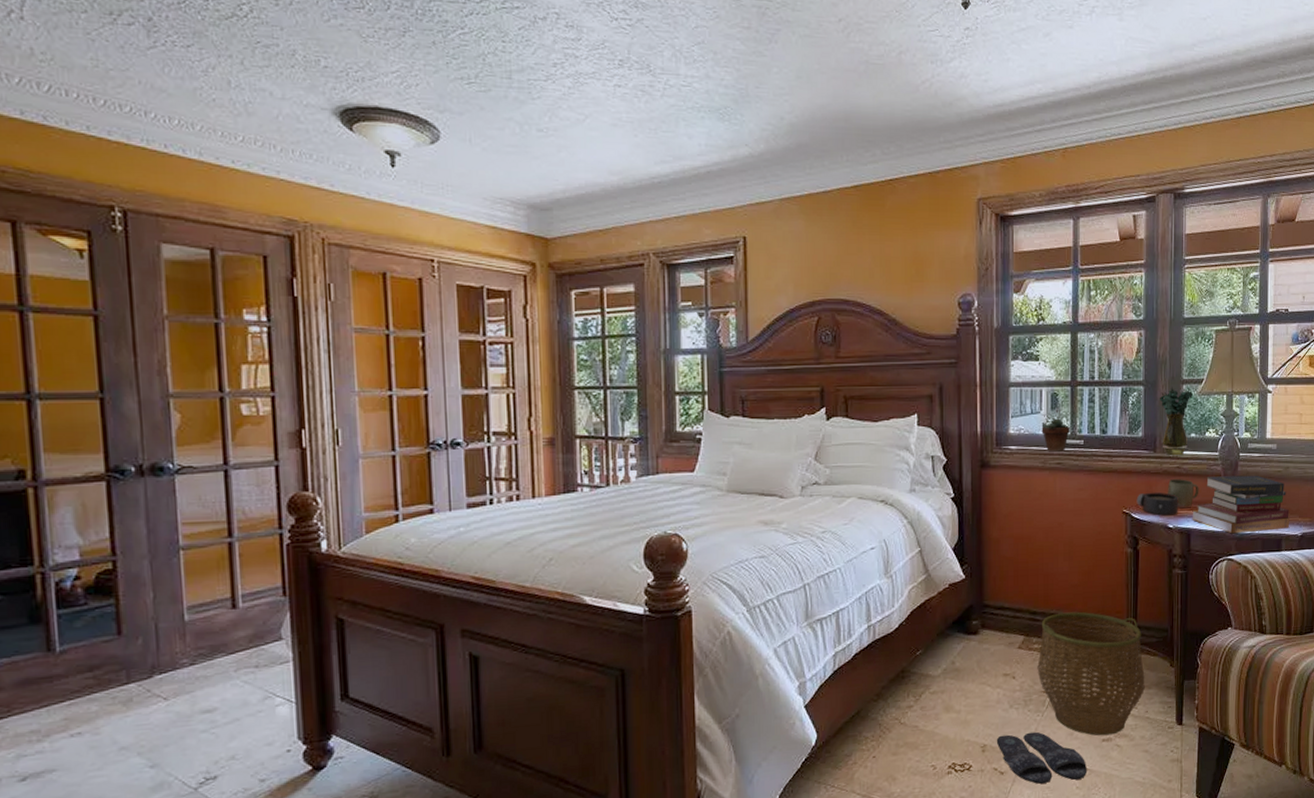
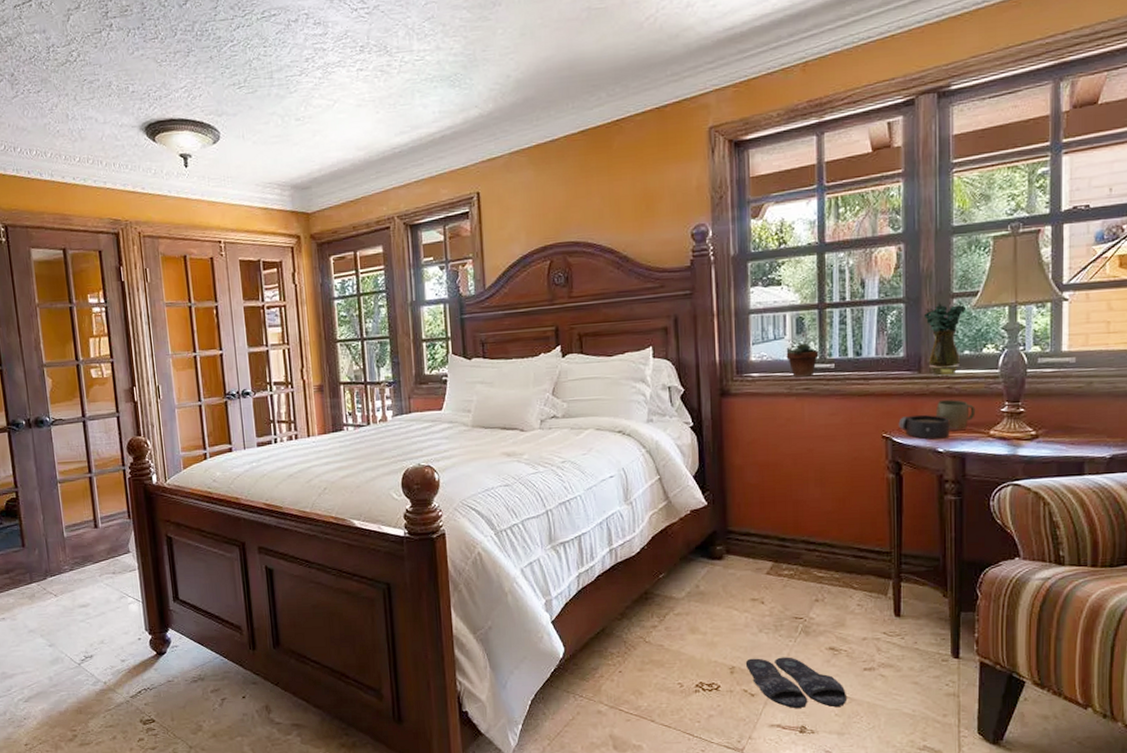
basket: present [1037,612,1145,736] -> none [788,539,913,665]
books: present [1192,475,1290,534] -> none [967,392,1095,457]

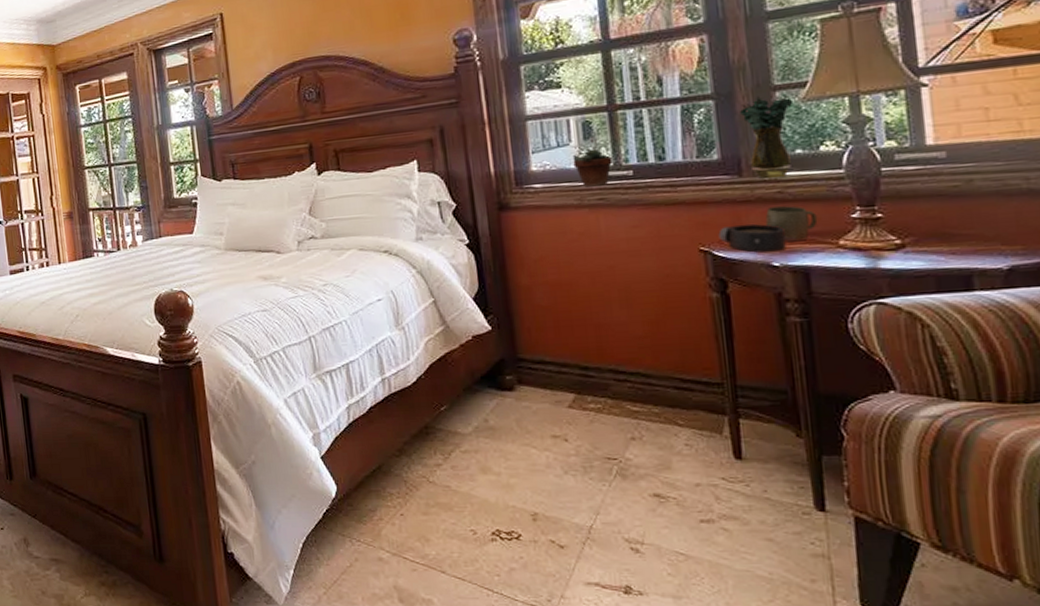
slippers: present [745,657,846,708] -> none [550,503,681,564]

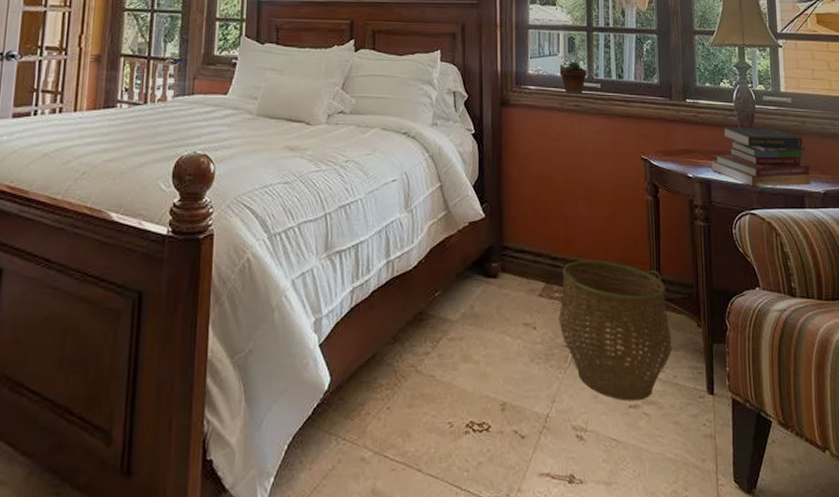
basket: none [596,367,759,516] -> present [559,260,672,401]
alarm clock: present [718,223,797,252] -> none [654,139,704,164]
vase: present [740,96,793,179] -> none [673,37,705,105]
mug: present [764,206,818,242] -> none [685,128,717,158]
books: none [809,193,985,271] -> present [711,127,811,187]

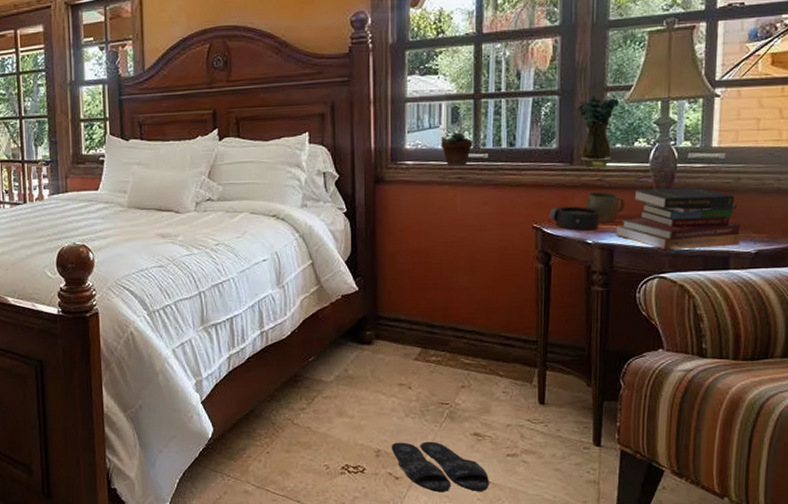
slippers: none [516,391,613,453] -> present [391,441,489,492]
basket: present [559,260,672,401] -> none [435,326,557,451]
alarm clock: none [654,139,704,164] -> present [549,206,608,231]
vase: none [673,37,705,105] -> present [578,95,619,168]
mug: none [685,128,717,158] -> present [585,192,625,223]

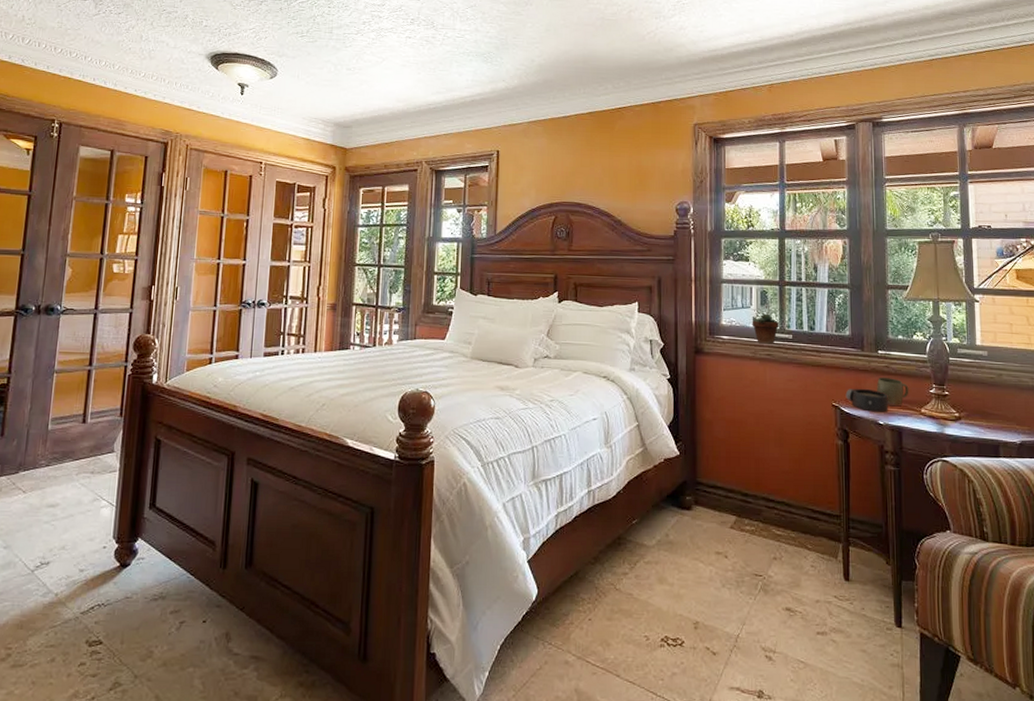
slippers: present [391,441,489,492] -> none [708,614,801,671]
vase: present [578,95,619,168] -> none [866,291,898,356]
books: present [616,187,741,250] -> none [903,378,1007,436]

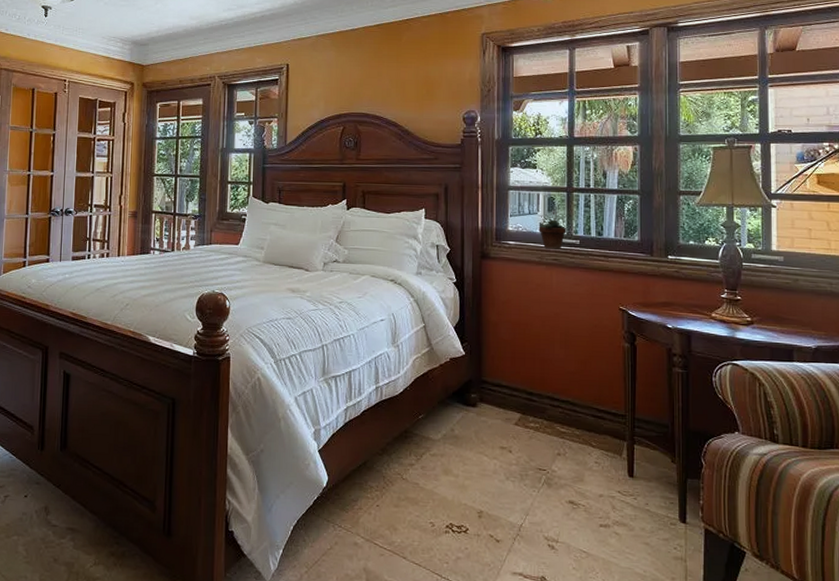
alarm clock: present [845,388,895,412] -> none [633,292,685,316]
mug: present [876,378,909,407] -> none [665,282,700,311]

